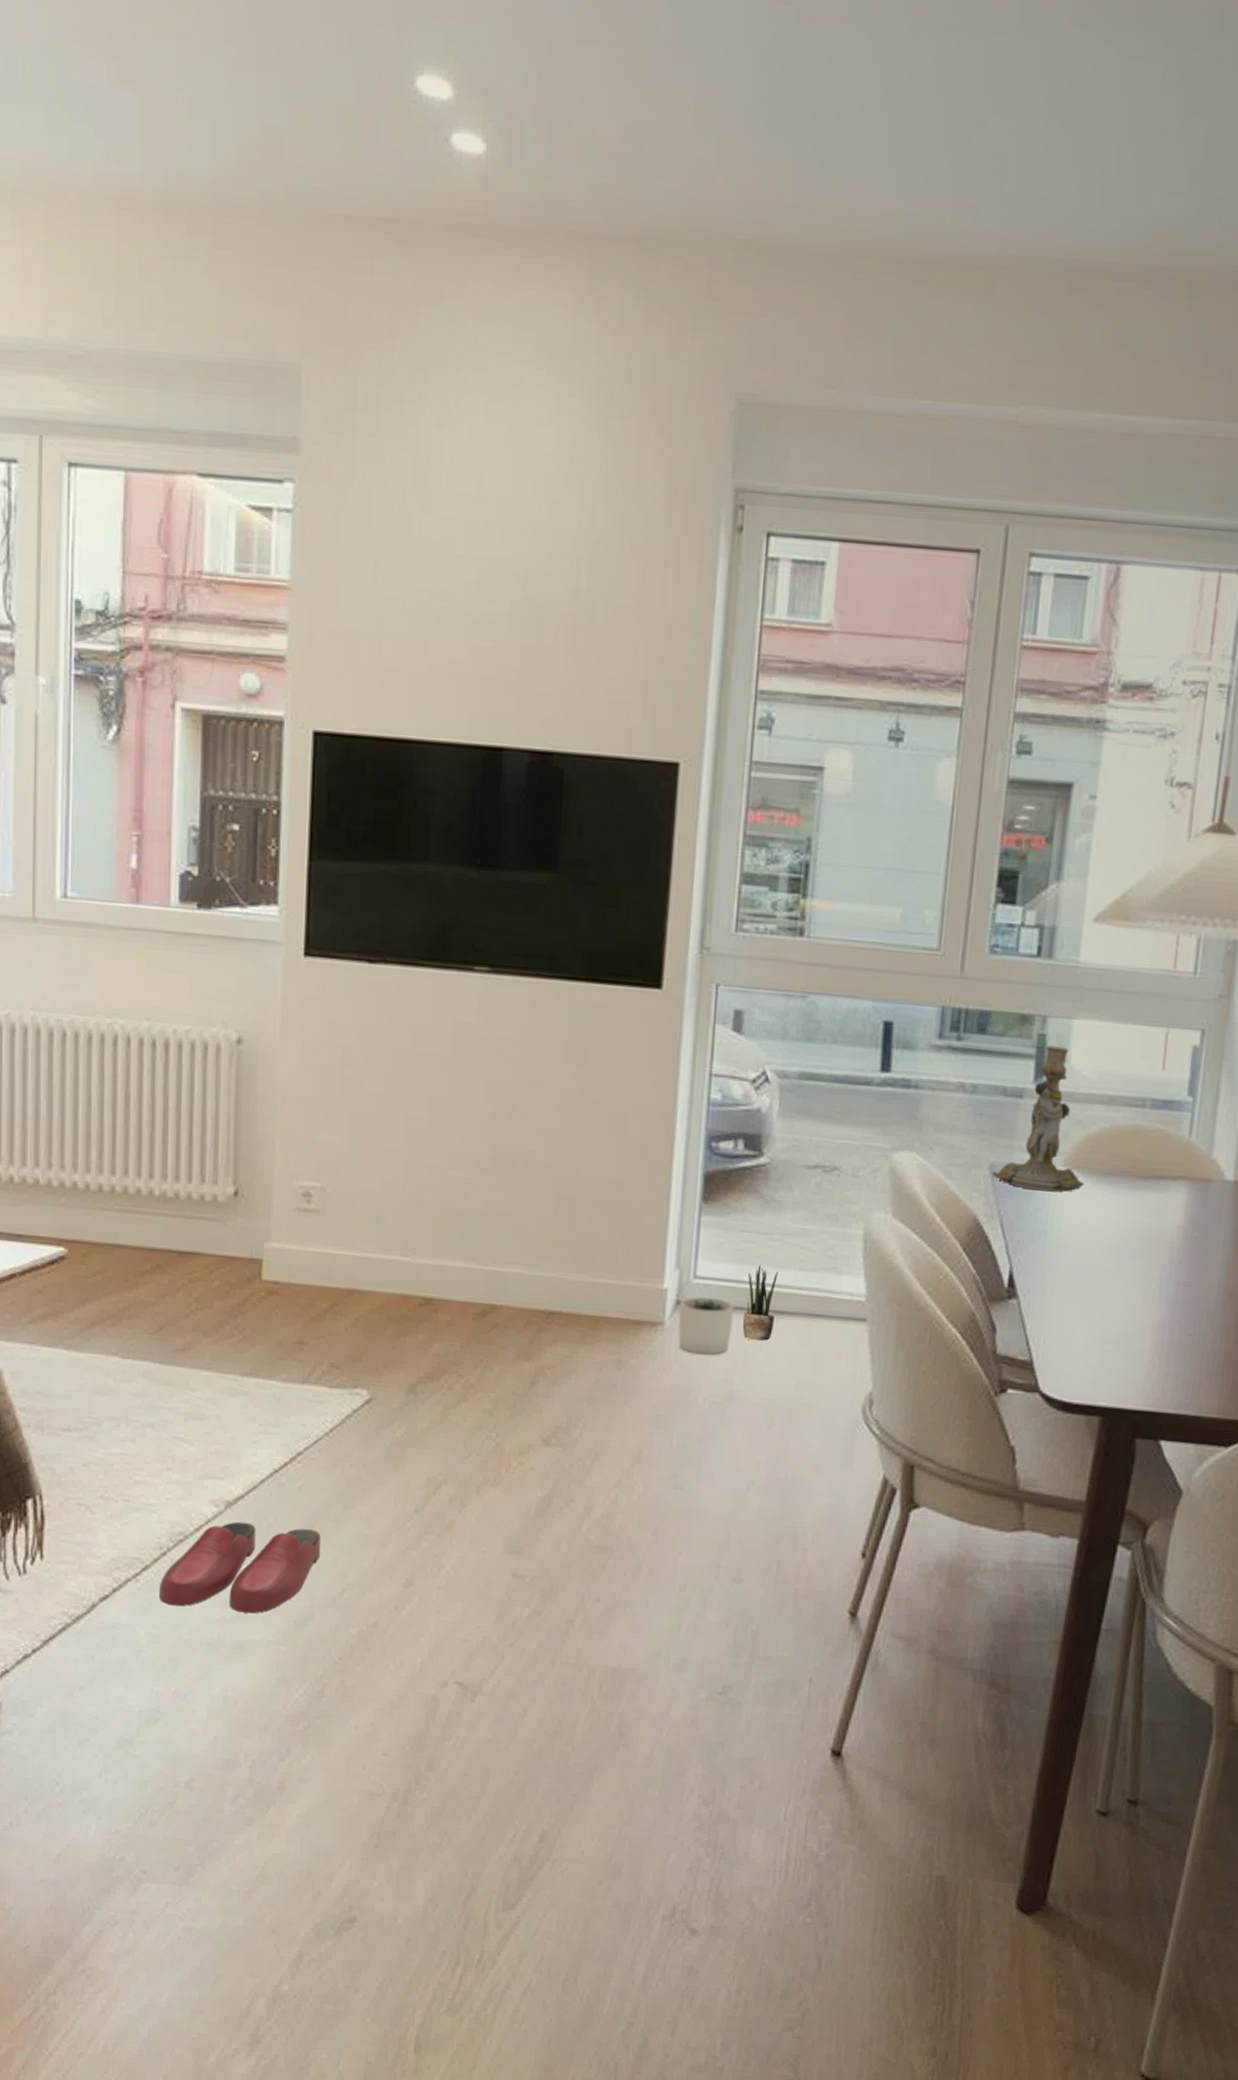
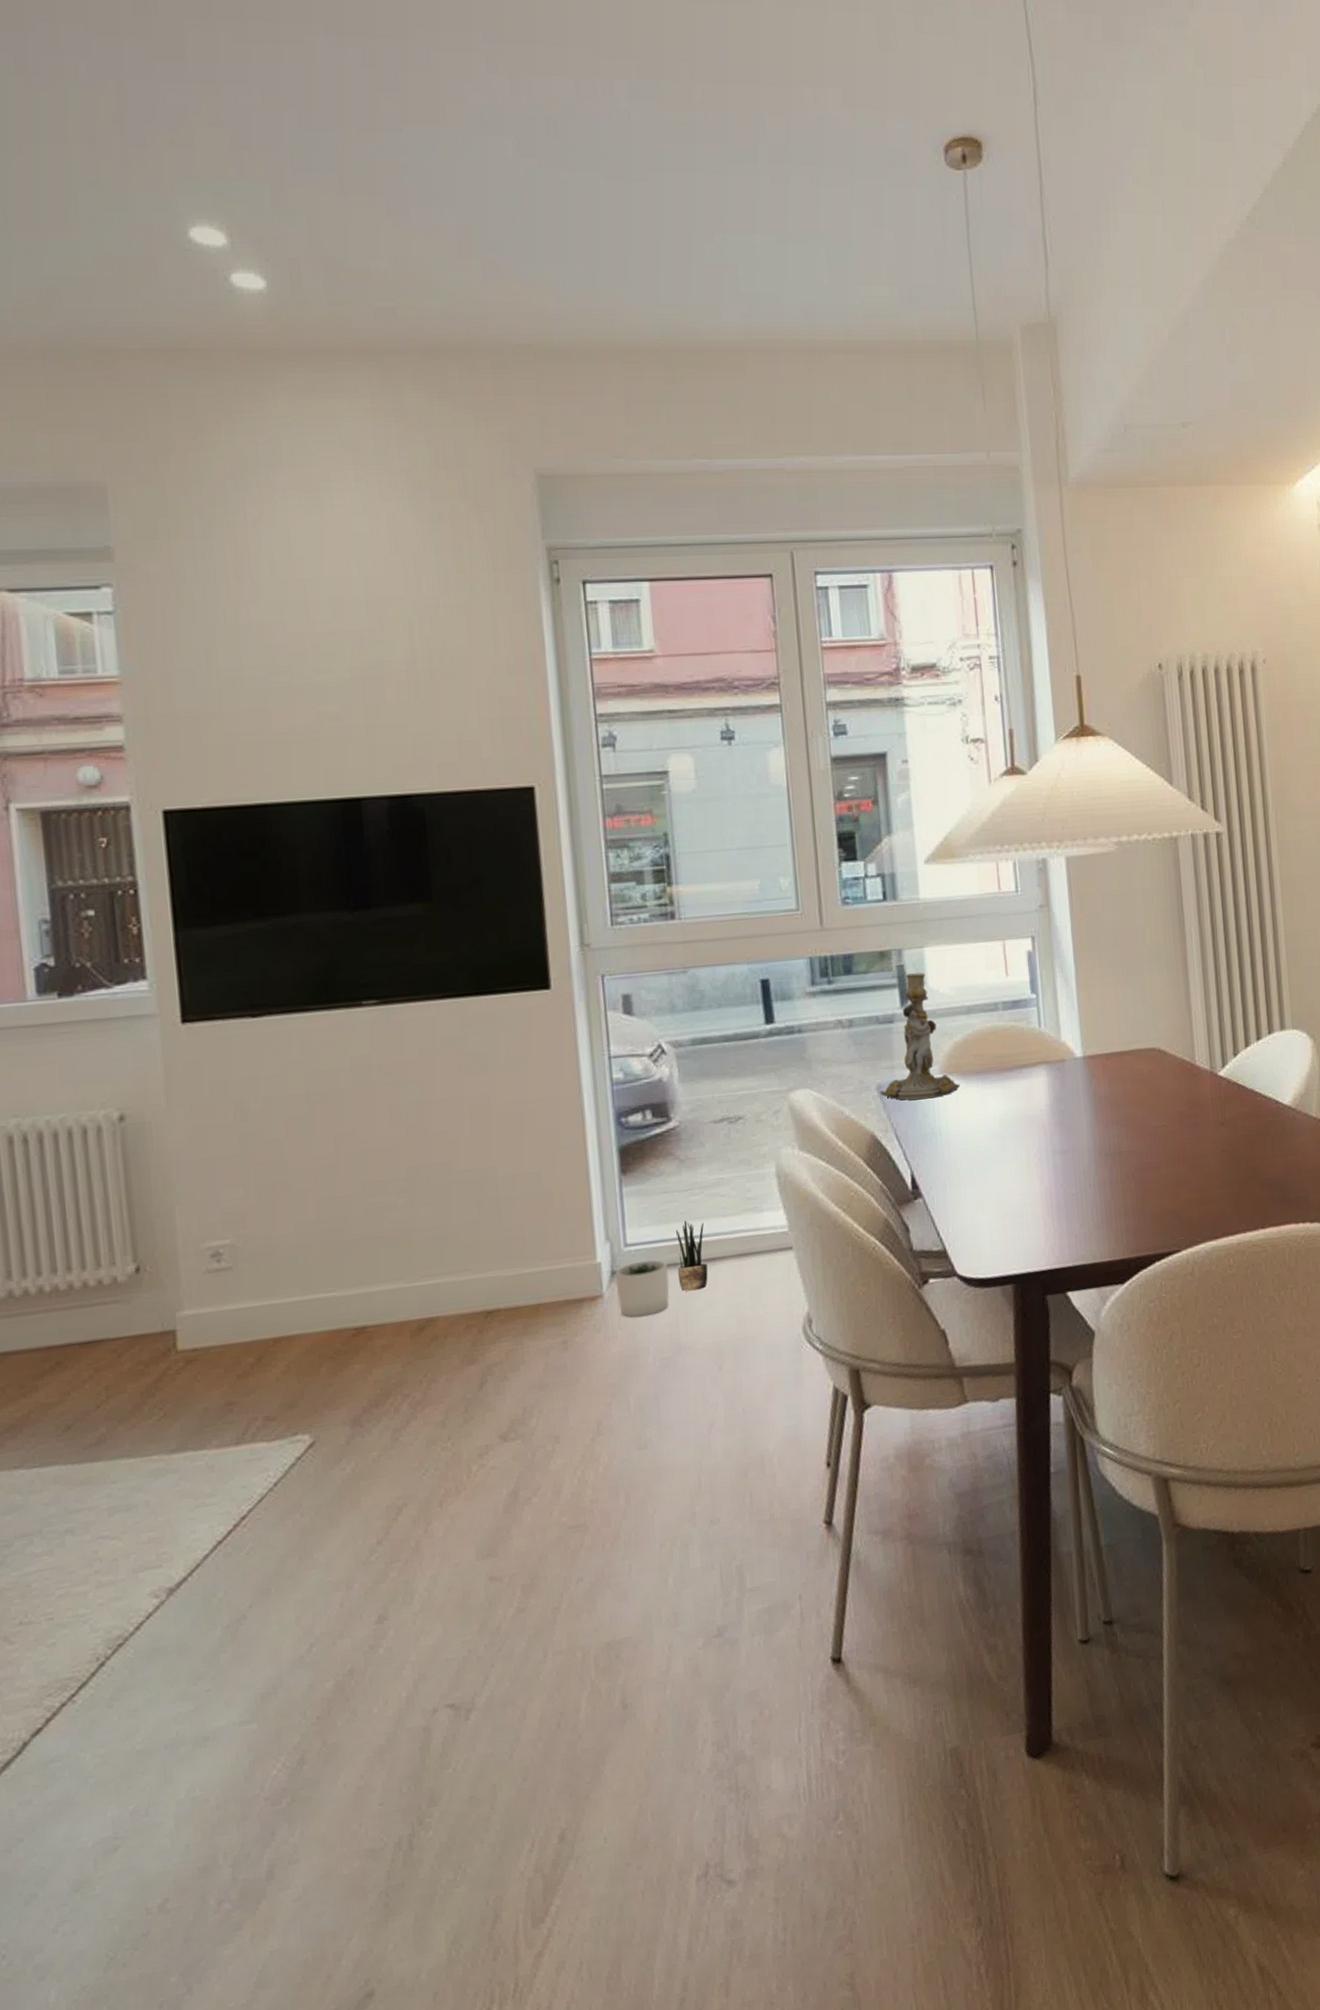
slippers: present [160,1521,322,1614] -> none [101,1592,281,1718]

